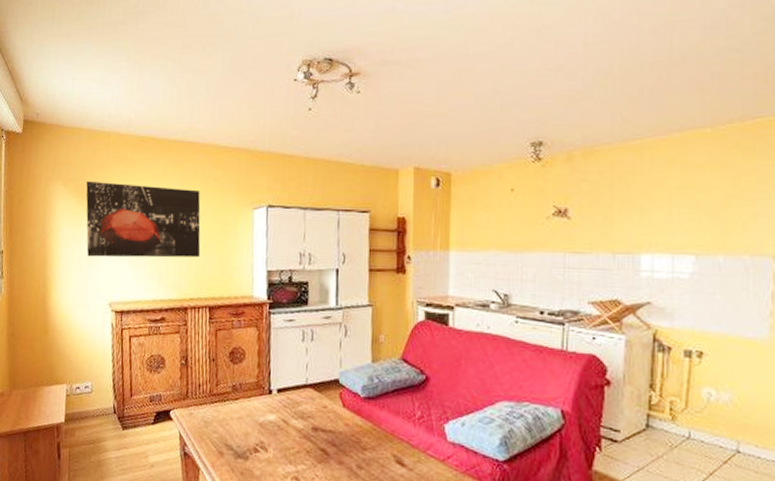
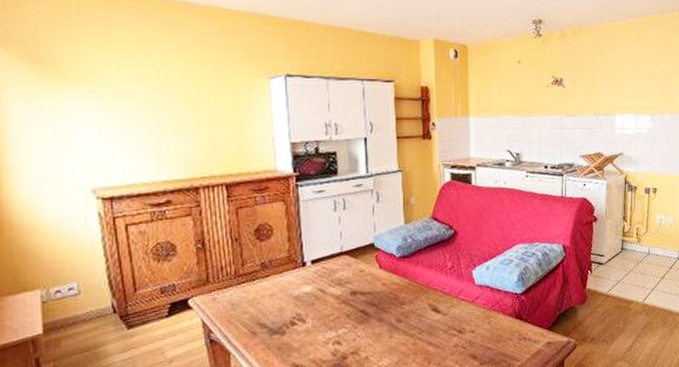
wall art: present [86,181,201,258] -> none [40,43,210,136]

